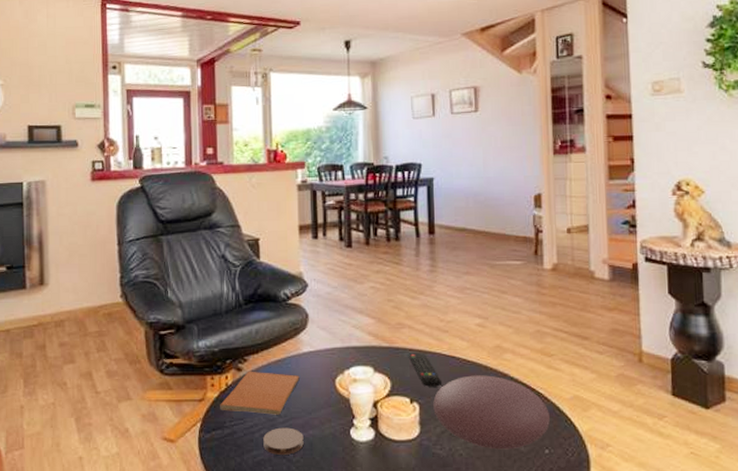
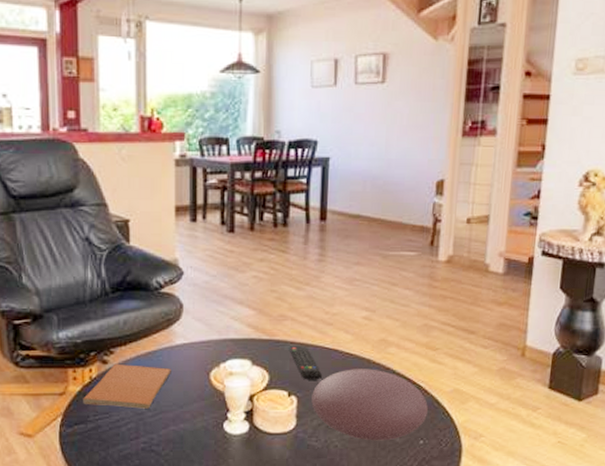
coaster: present [263,427,304,455] -> none [130,421,174,448]

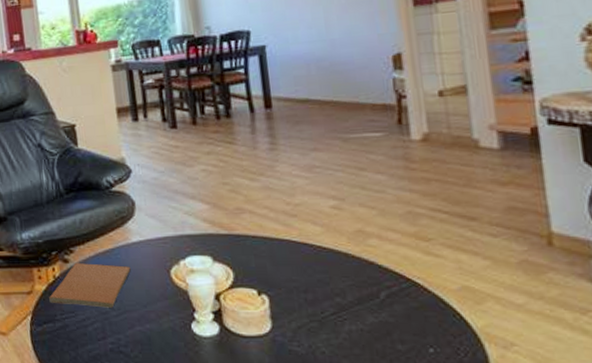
remote control: present [290,346,322,380] -> none [252,240,293,277]
decorative bowl: present [311,369,428,441] -> none [285,263,433,348]

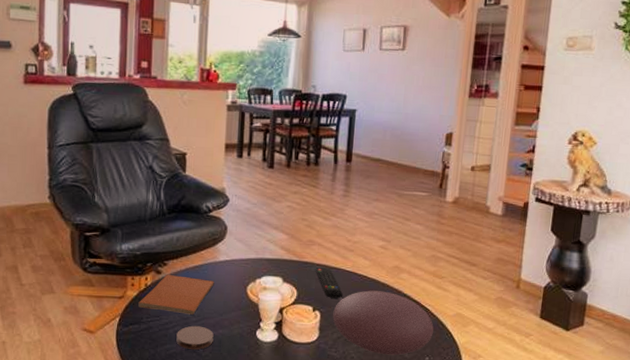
coaster: none [97,321,141,349] -> present [176,325,214,350]
remote control: none [252,240,293,277] -> present [316,268,343,299]
decorative bowl: none [285,263,433,348] -> present [333,290,434,355]

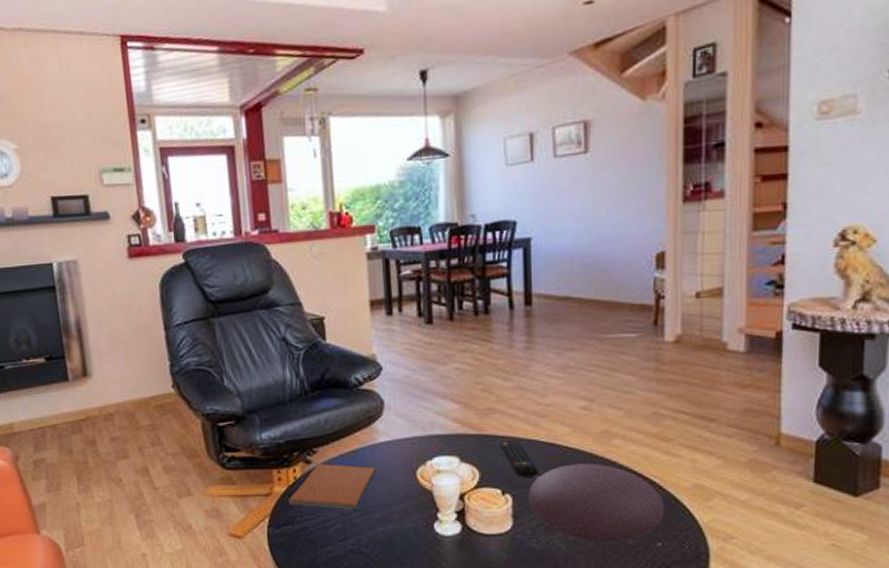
coaster: present [176,325,214,350] -> none [338,522,383,550]

